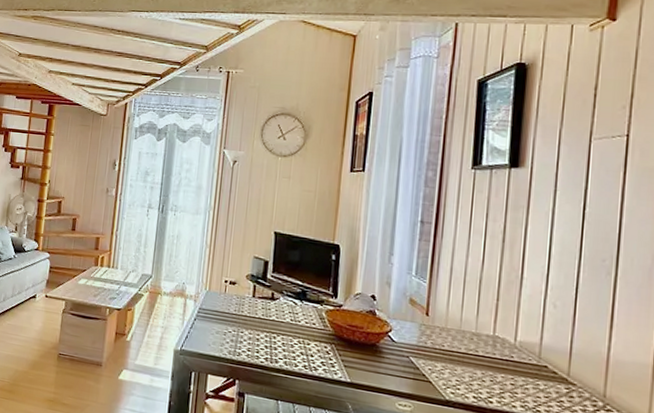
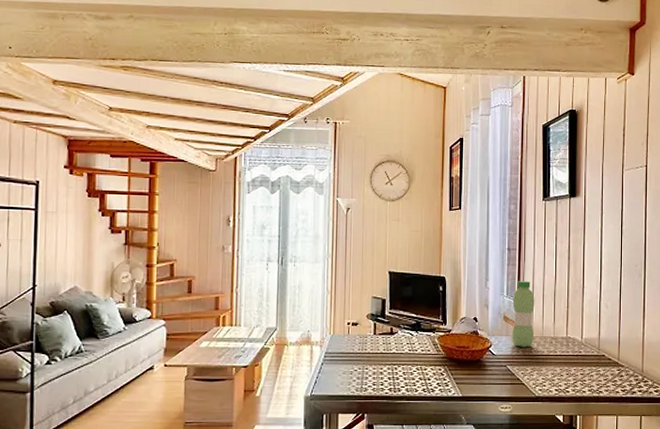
water bottle: none [419,259,453,340] -> present [512,280,535,348]

